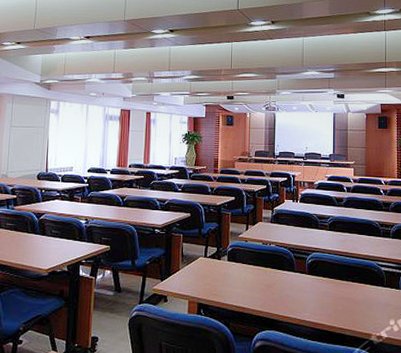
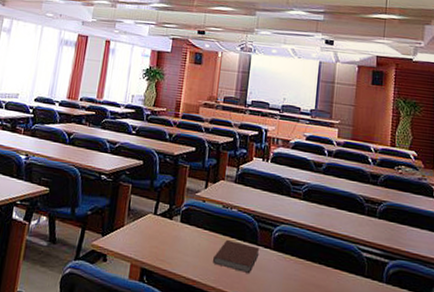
notebook: none [259,271,297,296] -> present [213,240,260,273]

